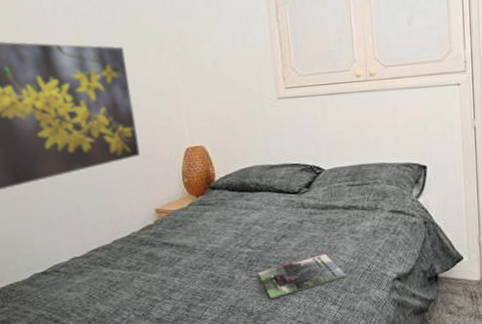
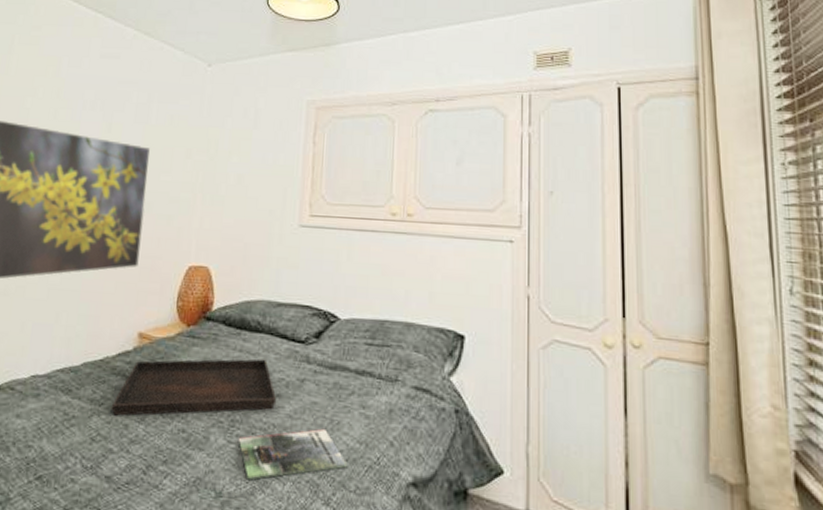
serving tray: none [147,211,283,275] -> present [111,358,277,416]

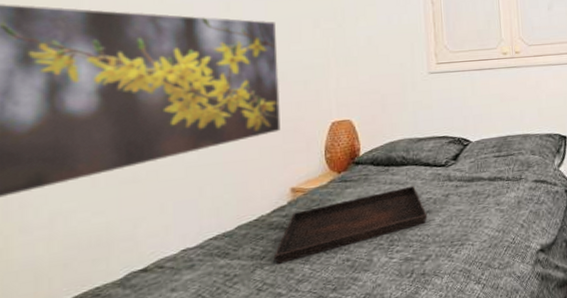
magazine: present [238,429,348,480] -> none [398,228,491,283]

